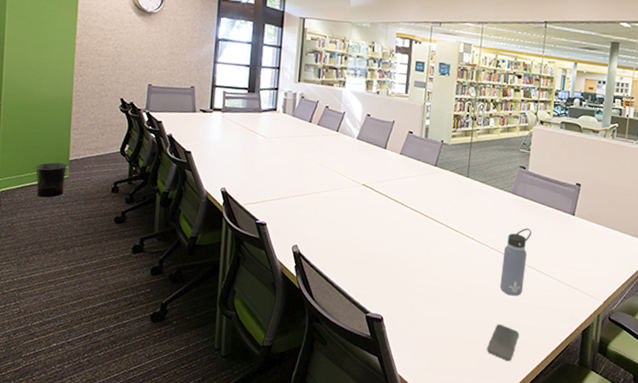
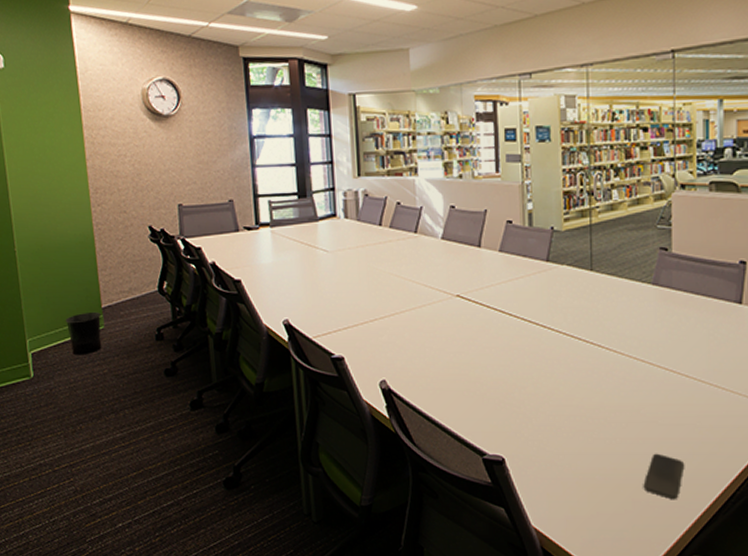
water bottle: present [500,228,532,296] -> none [650,327,685,416]

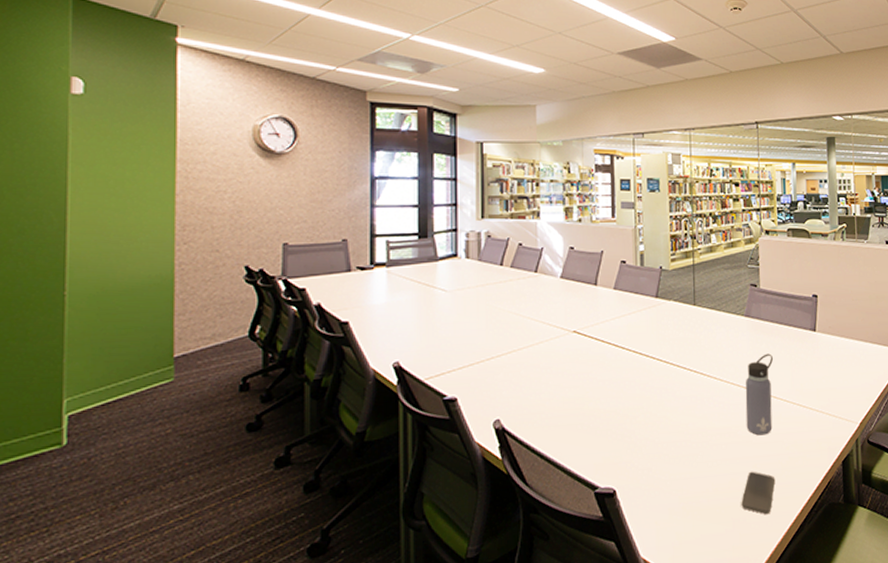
waste bin: present [65,311,102,355] -> none [122,362,172,415]
water bottle: none [650,327,685,416] -> present [745,353,773,436]

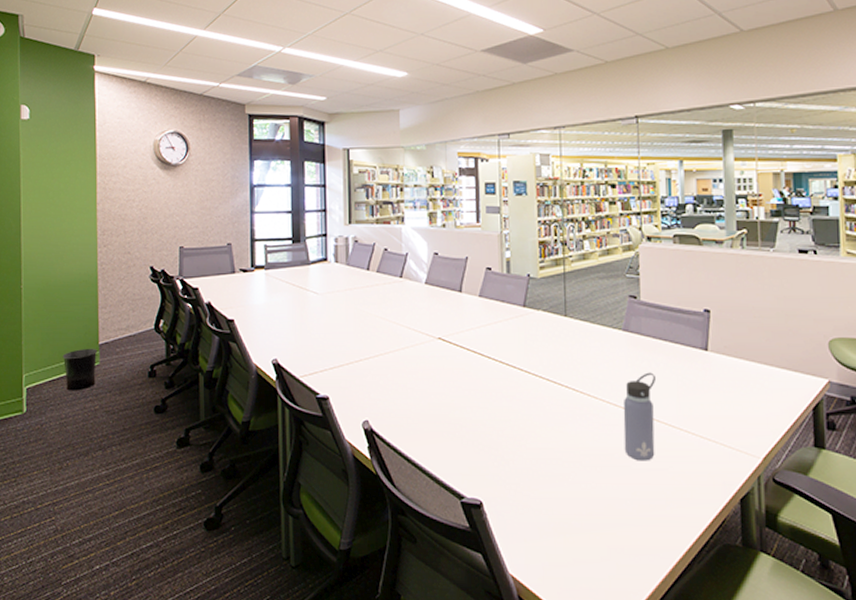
waste bin: none [122,362,172,415] -> present [62,348,98,391]
smartphone: present [741,471,776,515] -> none [618,498,659,548]

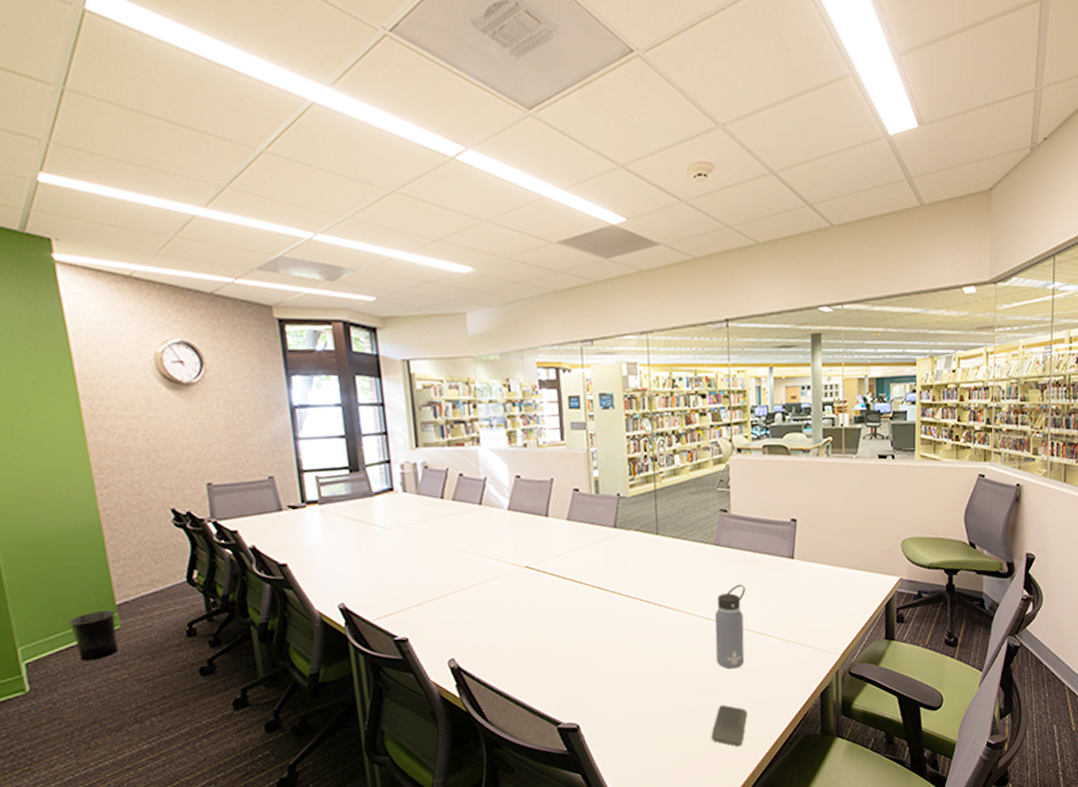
smartphone: none [618,498,659,548] -> present [711,704,748,747]

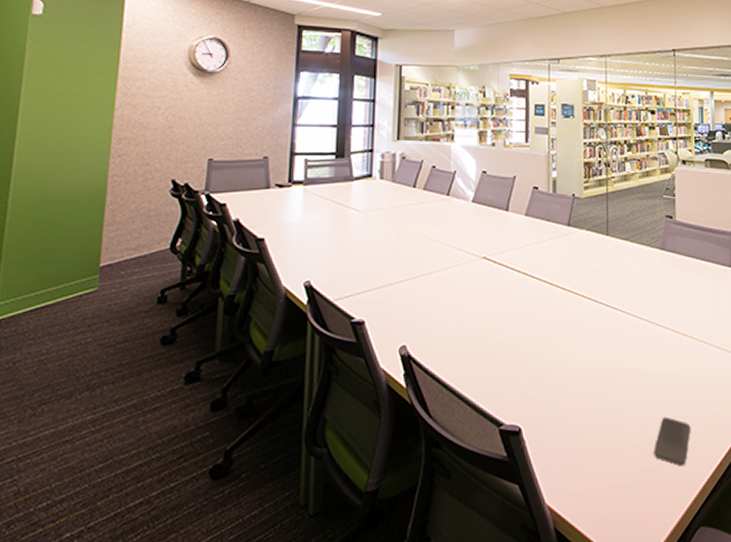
waste bin: present [68,609,119,662] -> none [51,271,97,322]
water bottle: present [714,584,745,669] -> none [659,290,689,378]

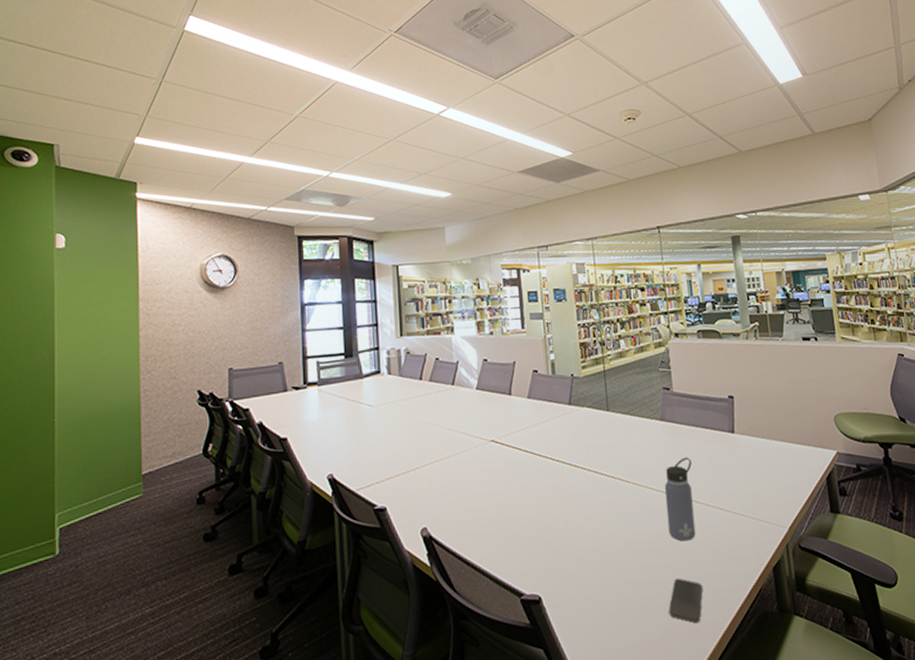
water bottle: none [659,290,689,378] -> present [664,457,696,542]

